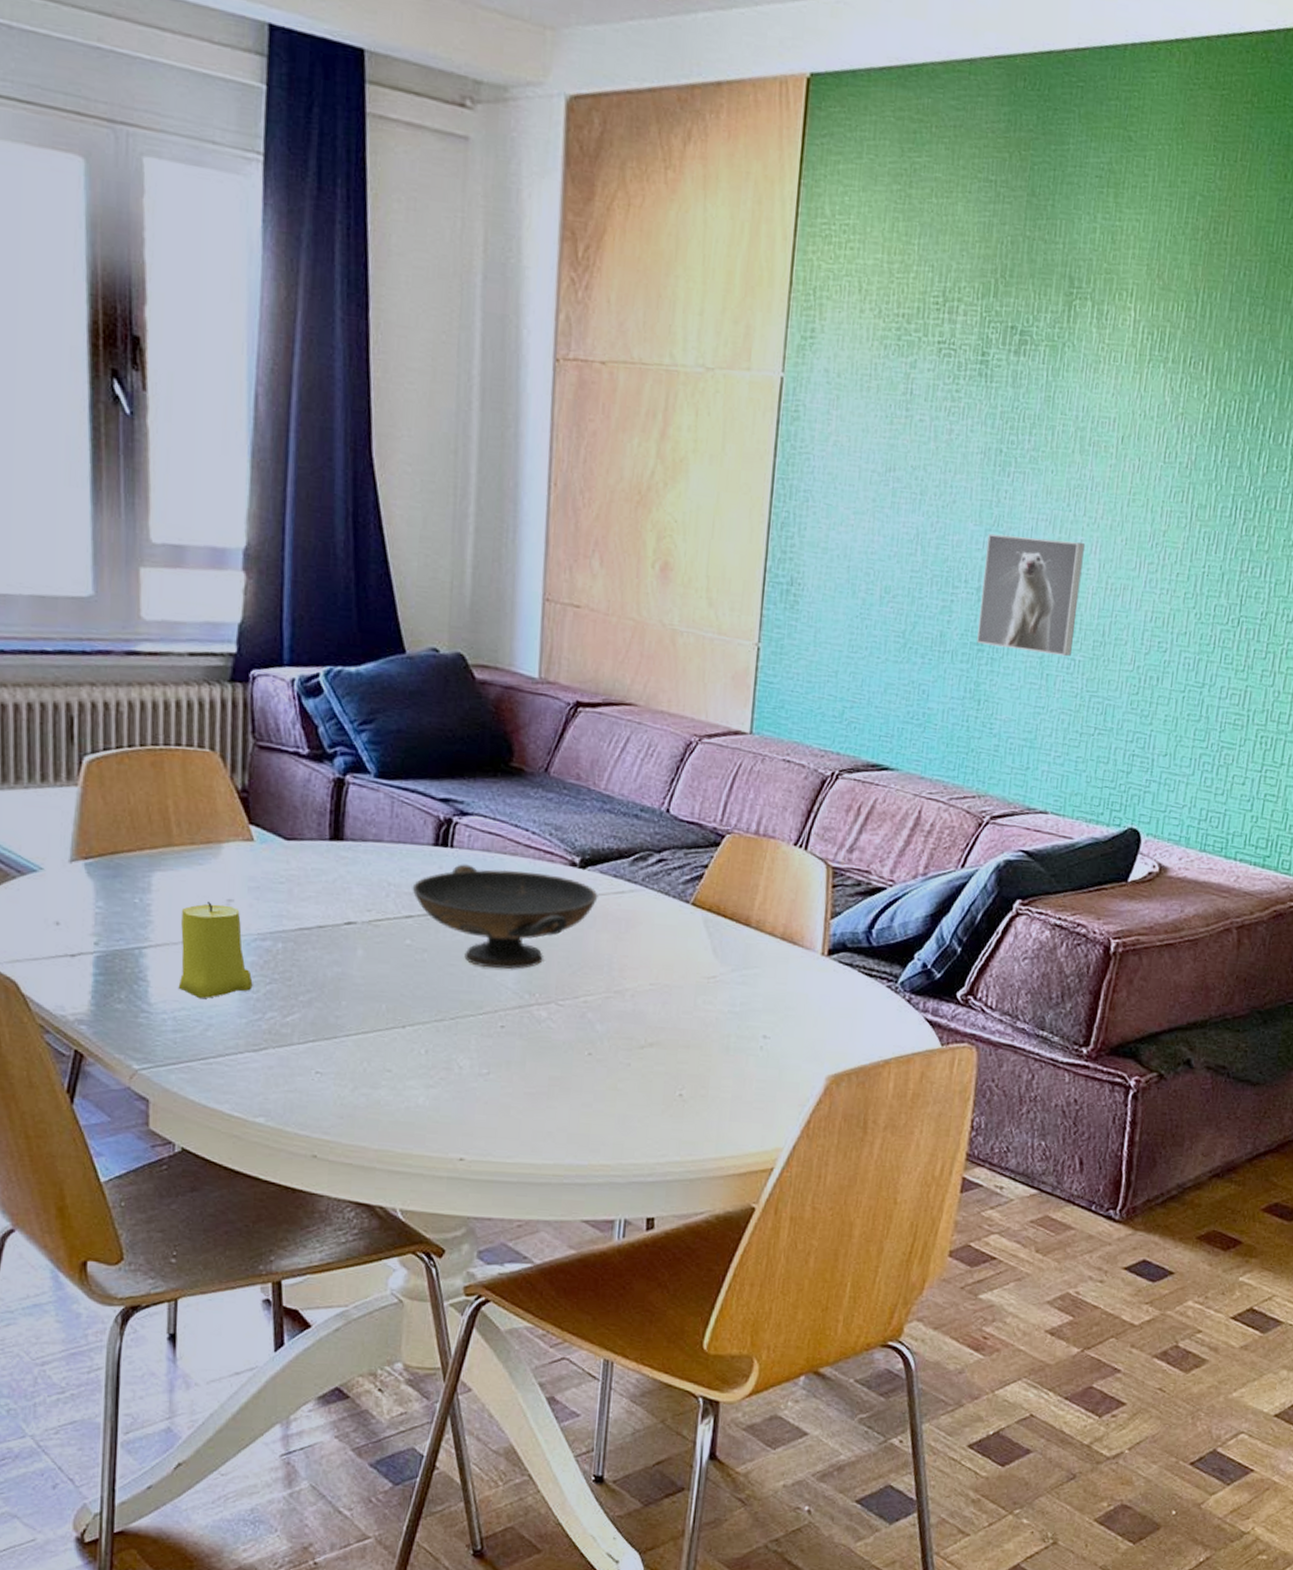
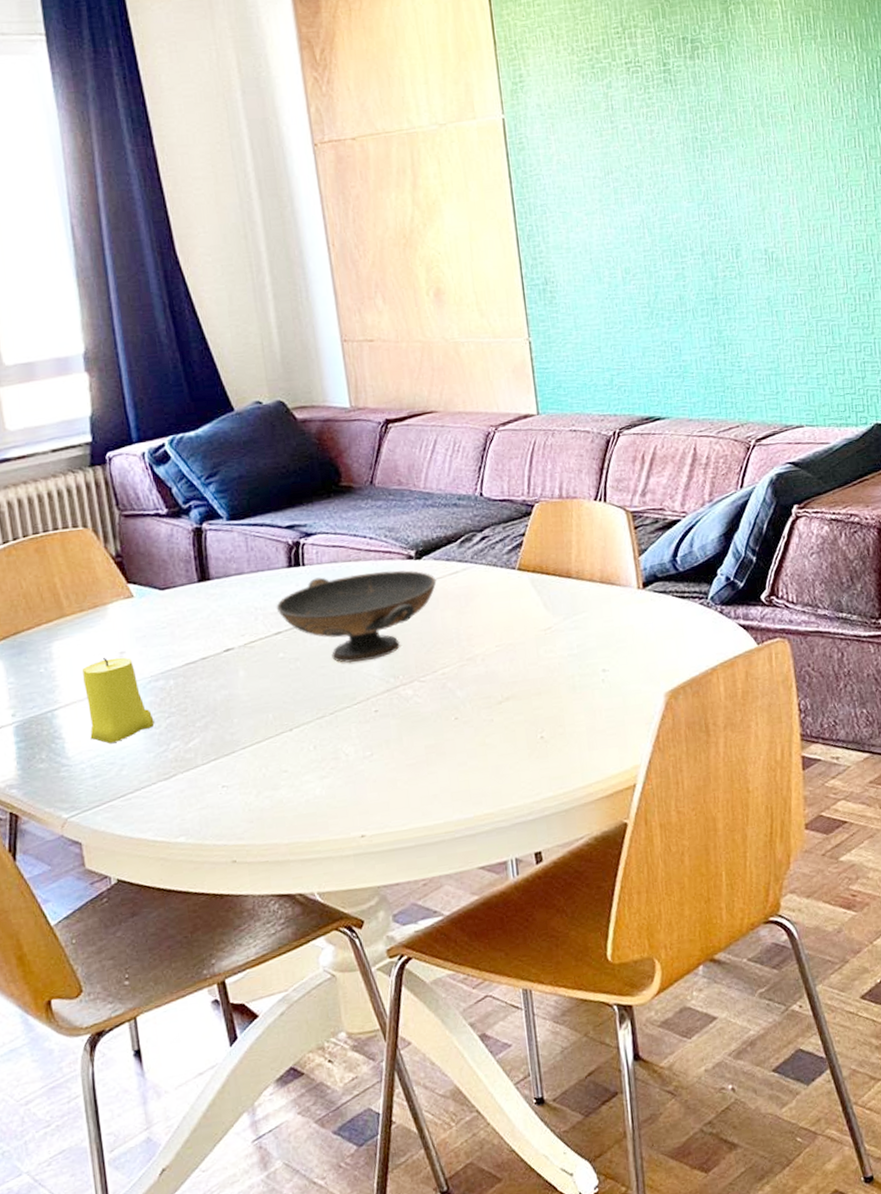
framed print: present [977,533,1085,657] -> none [701,198,792,299]

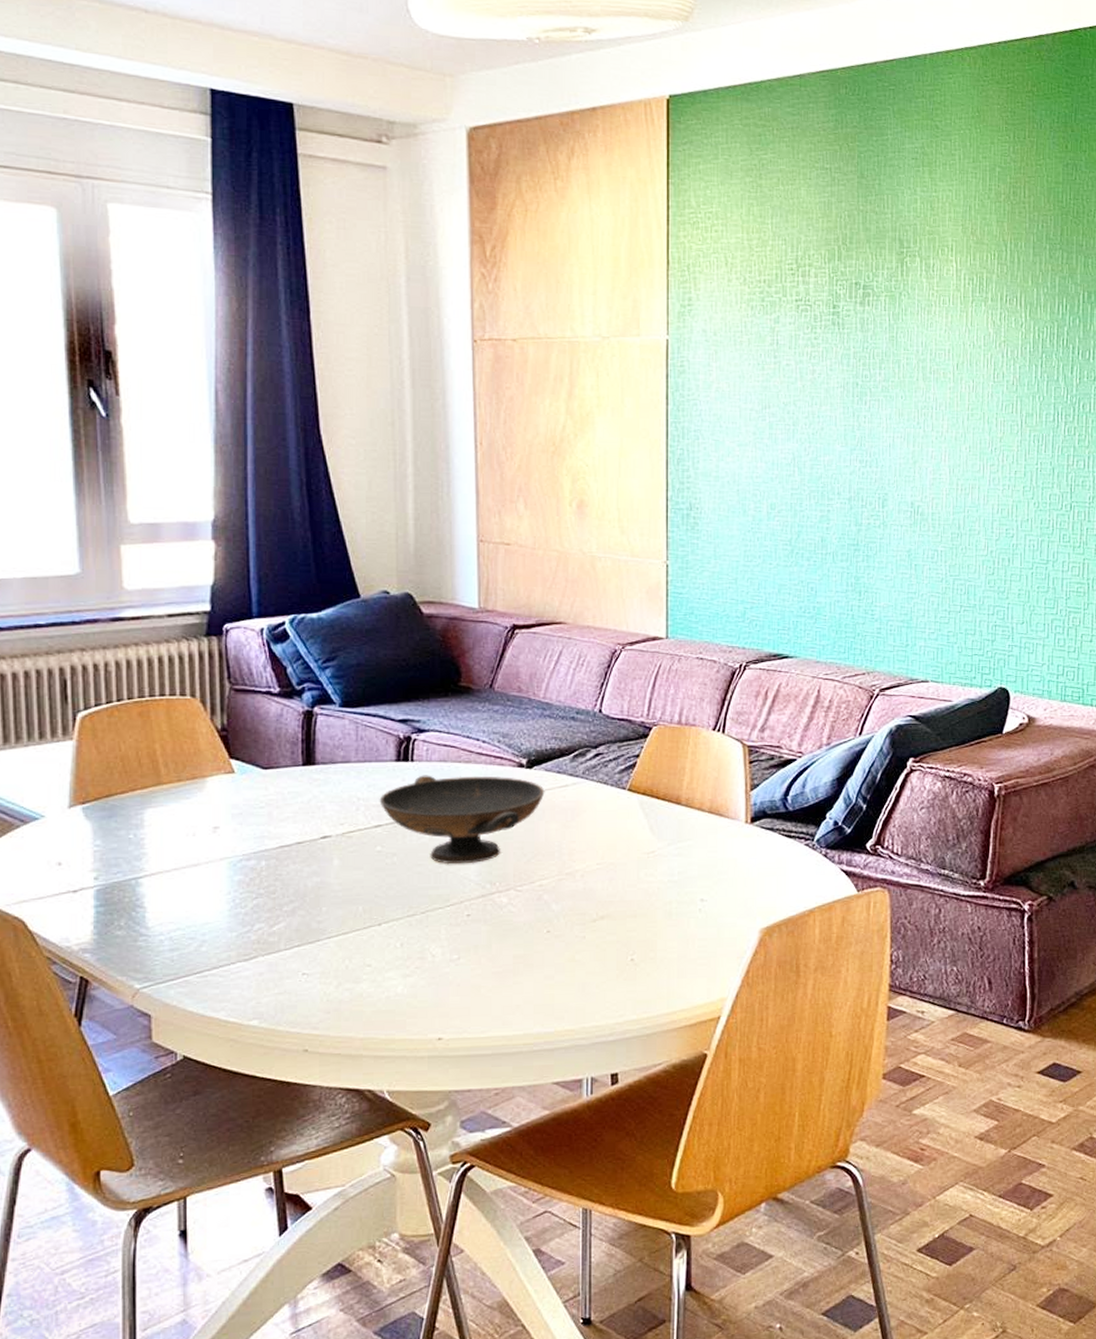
candle: present [82,657,155,743] -> none [173,831,241,917]

